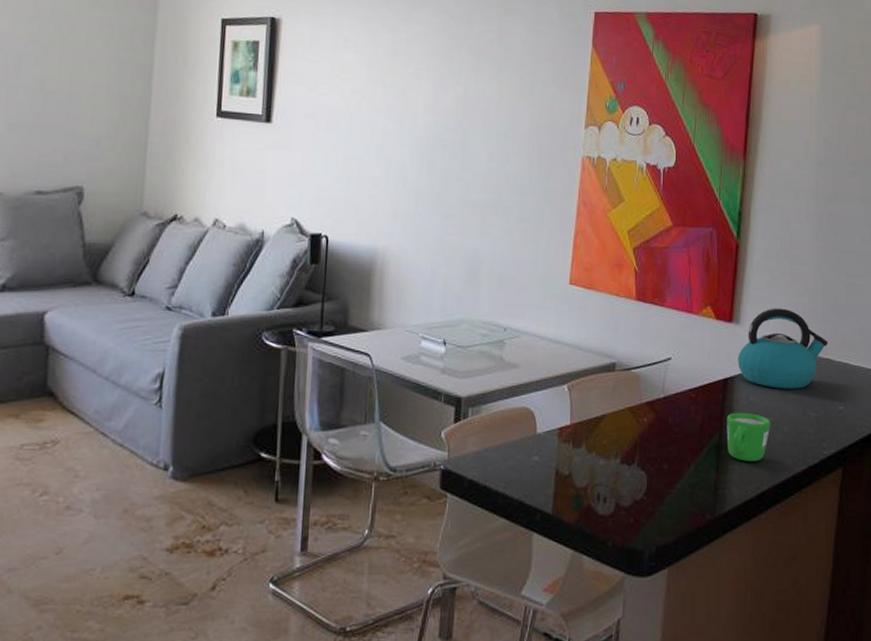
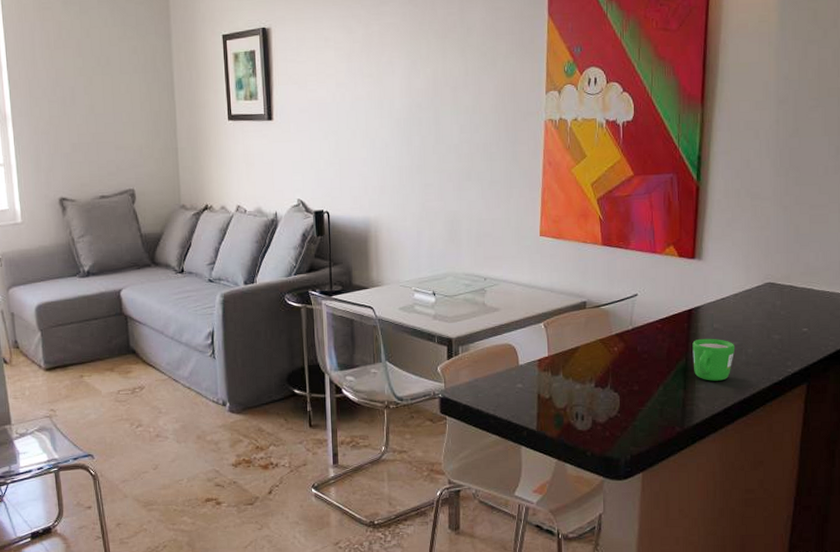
kettle: present [737,308,828,389] -> none [701,242,791,316]

